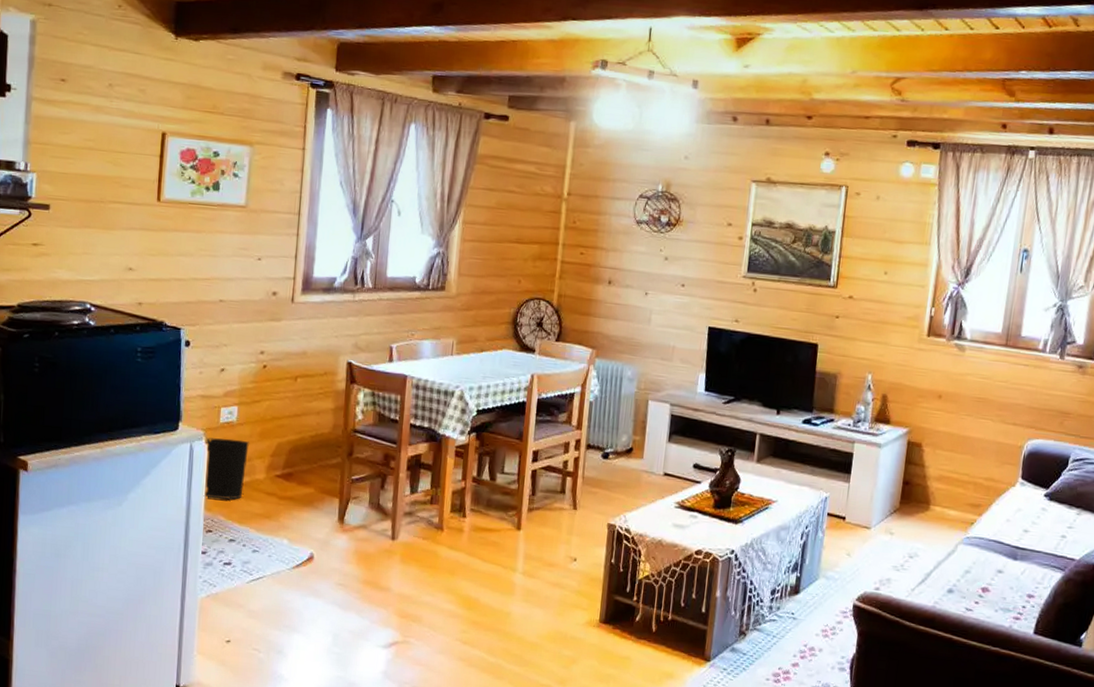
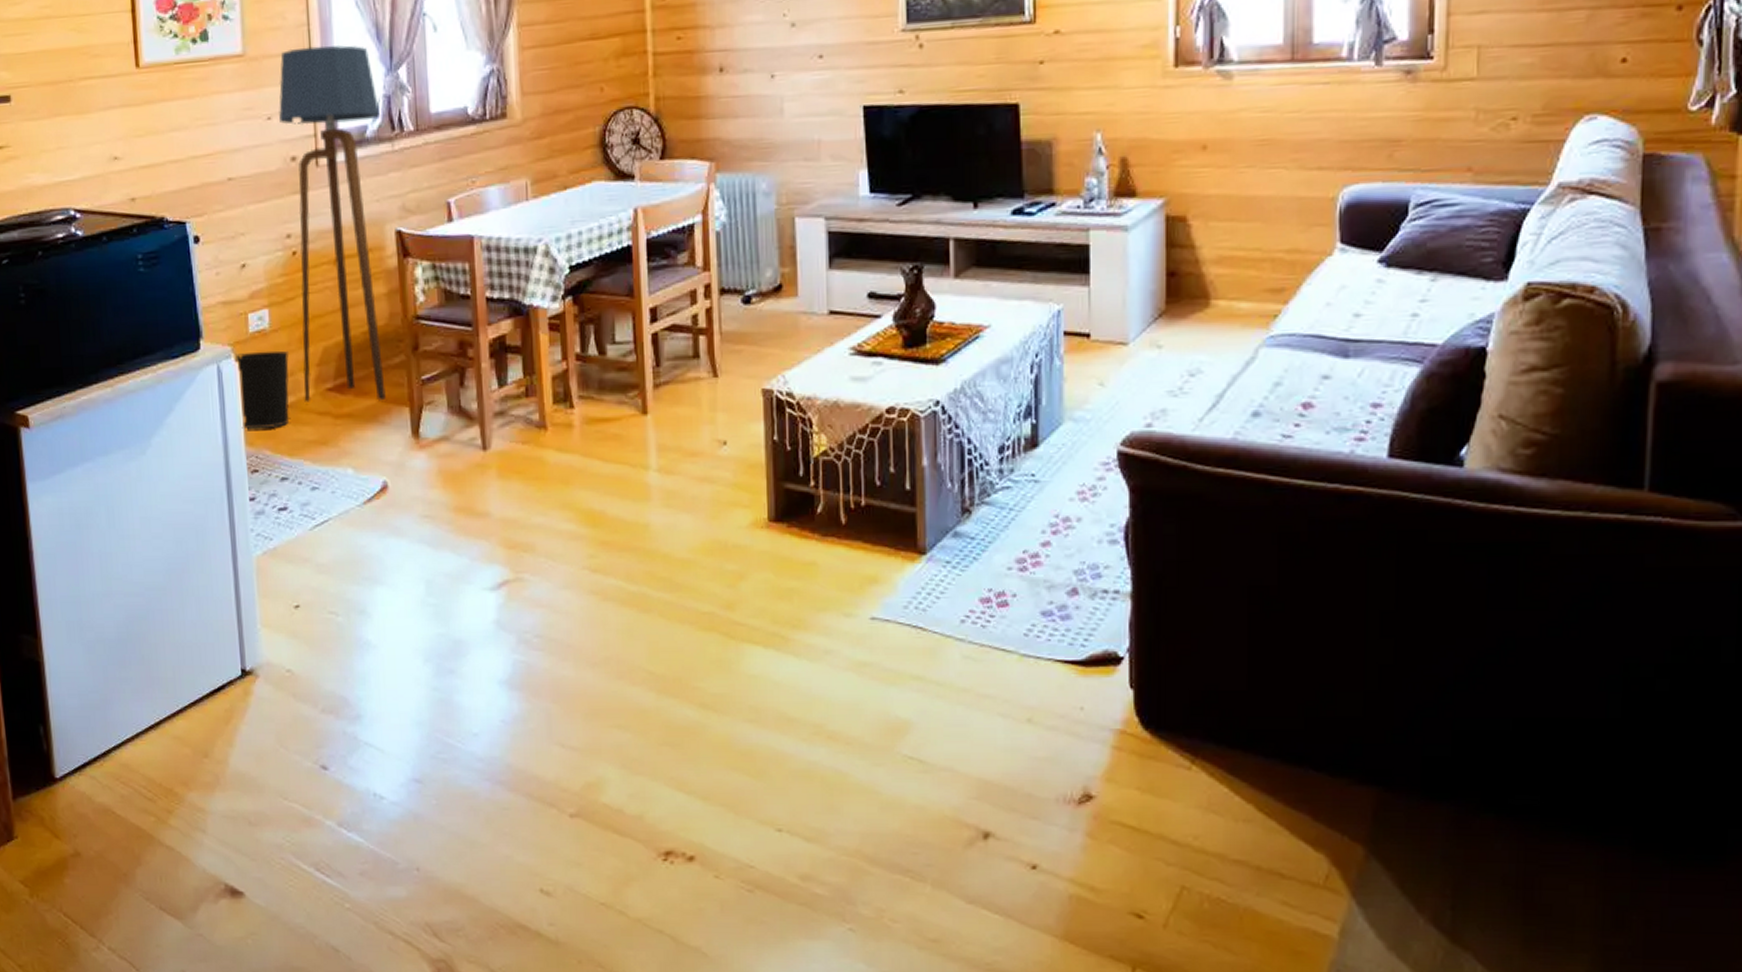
floor lamp: none [256,208,348,491] -> present [279,45,386,402]

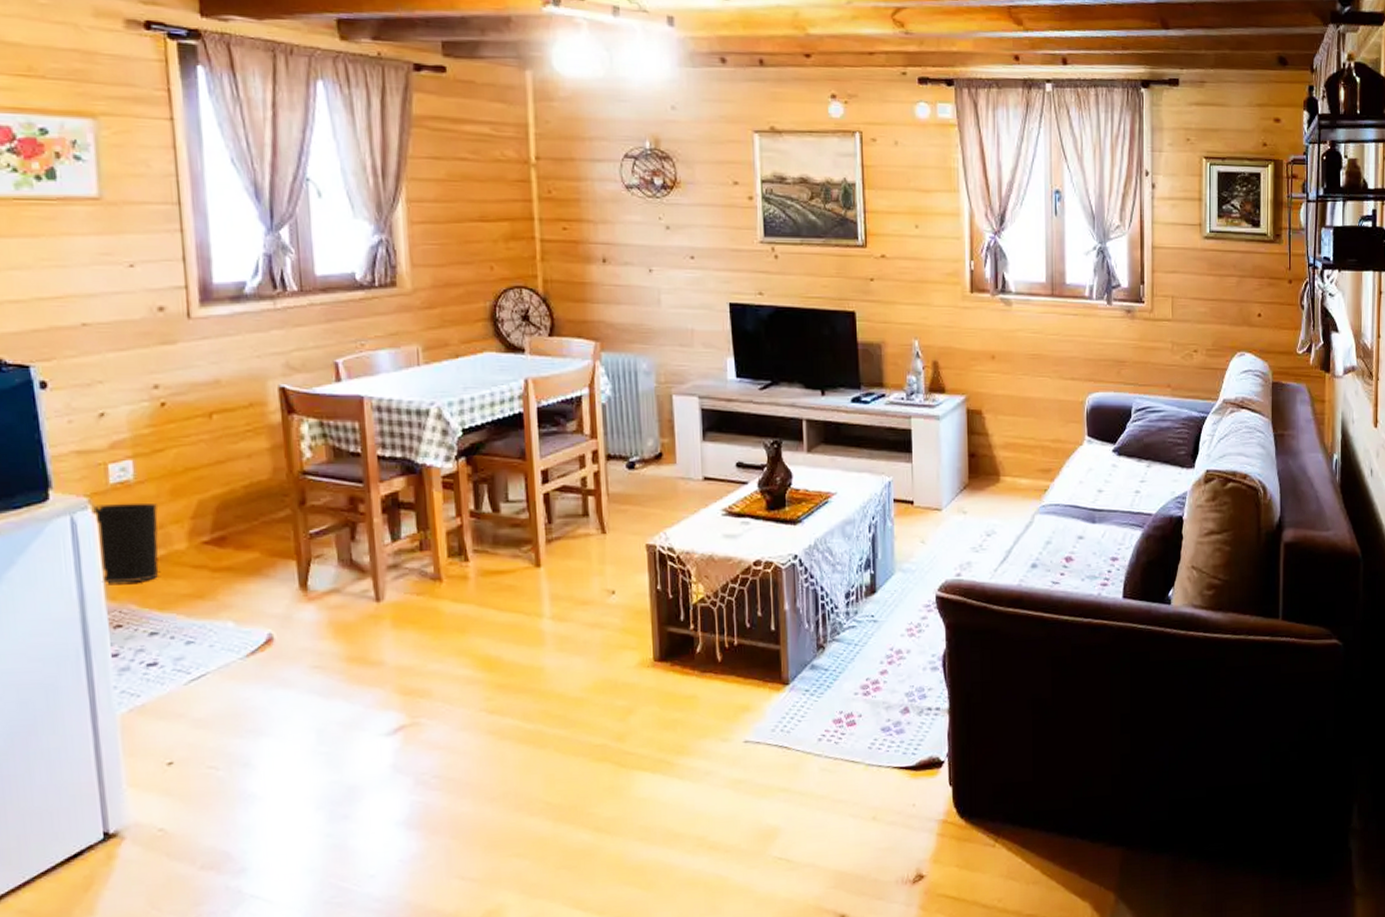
floor lamp: present [279,45,386,402] -> none [143,197,270,555]

